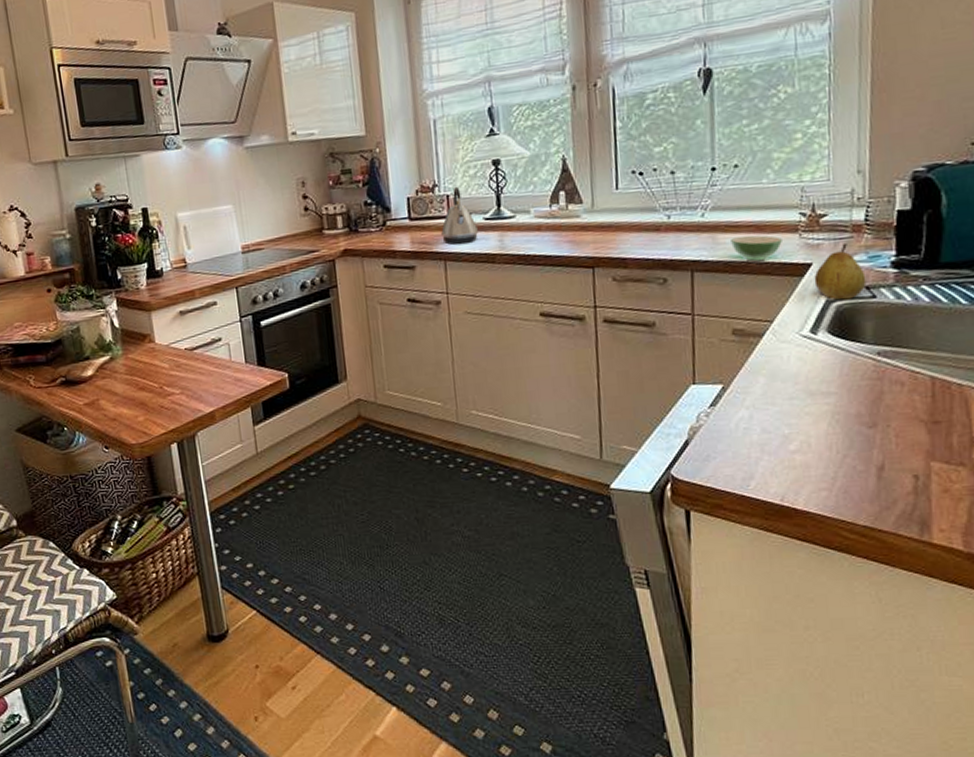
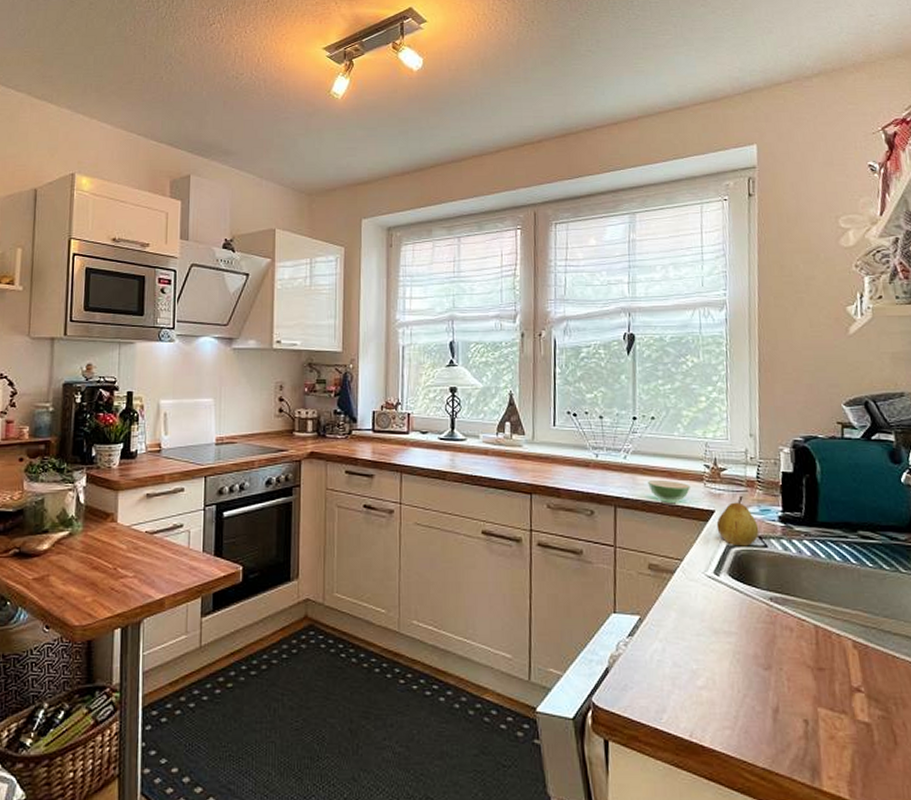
kettle: present [441,186,478,246] -> none [400,406,433,460]

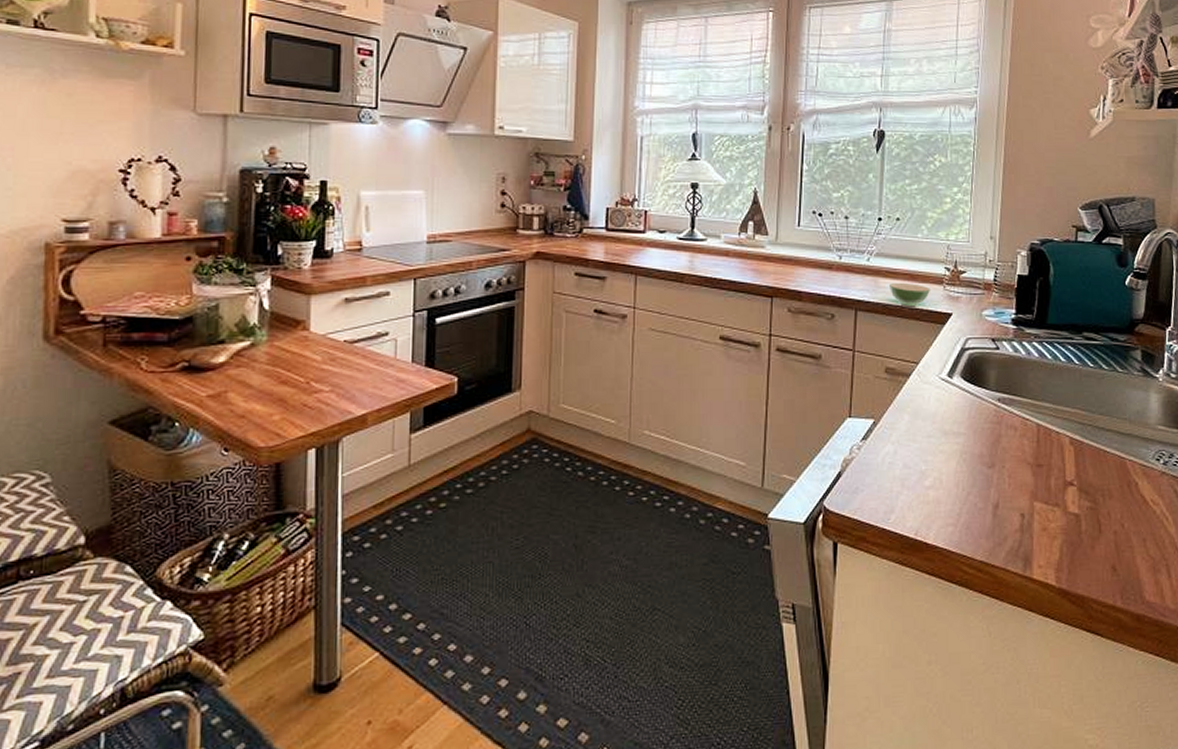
fruit: present [716,496,759,547] -> none [953,299,993,349]

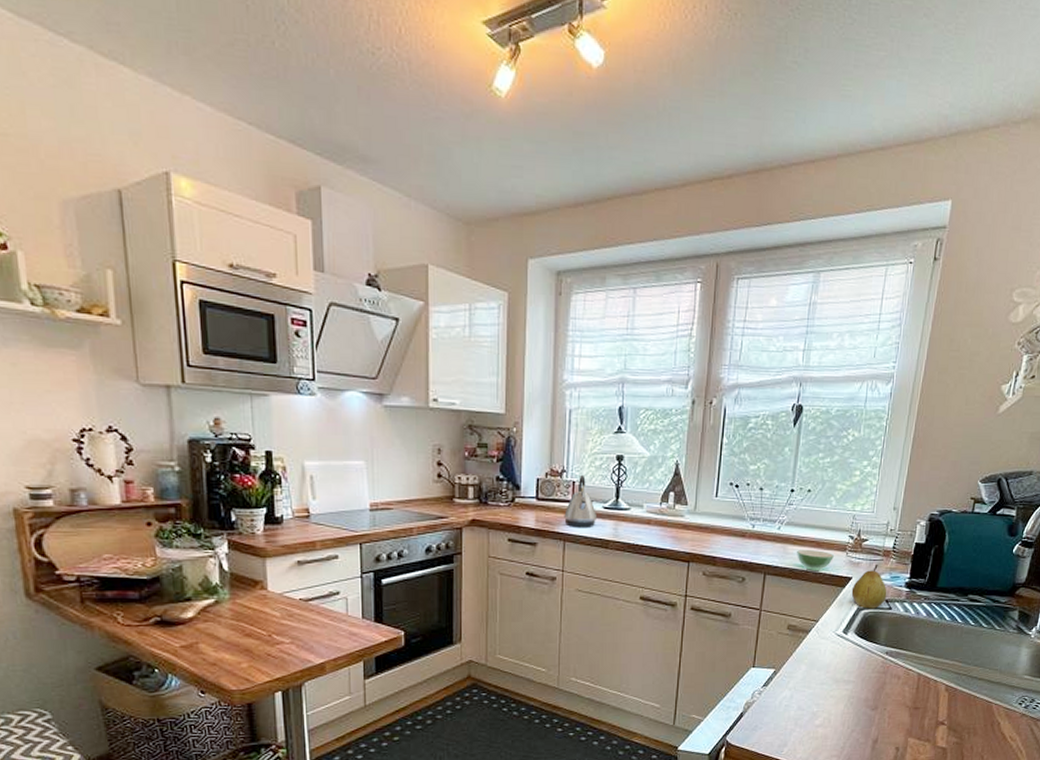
kettle: none [635,203,670,261] -> present [564,474,596,529]
fruit: none [953,299,993,349] -> present [851,565,887,609]

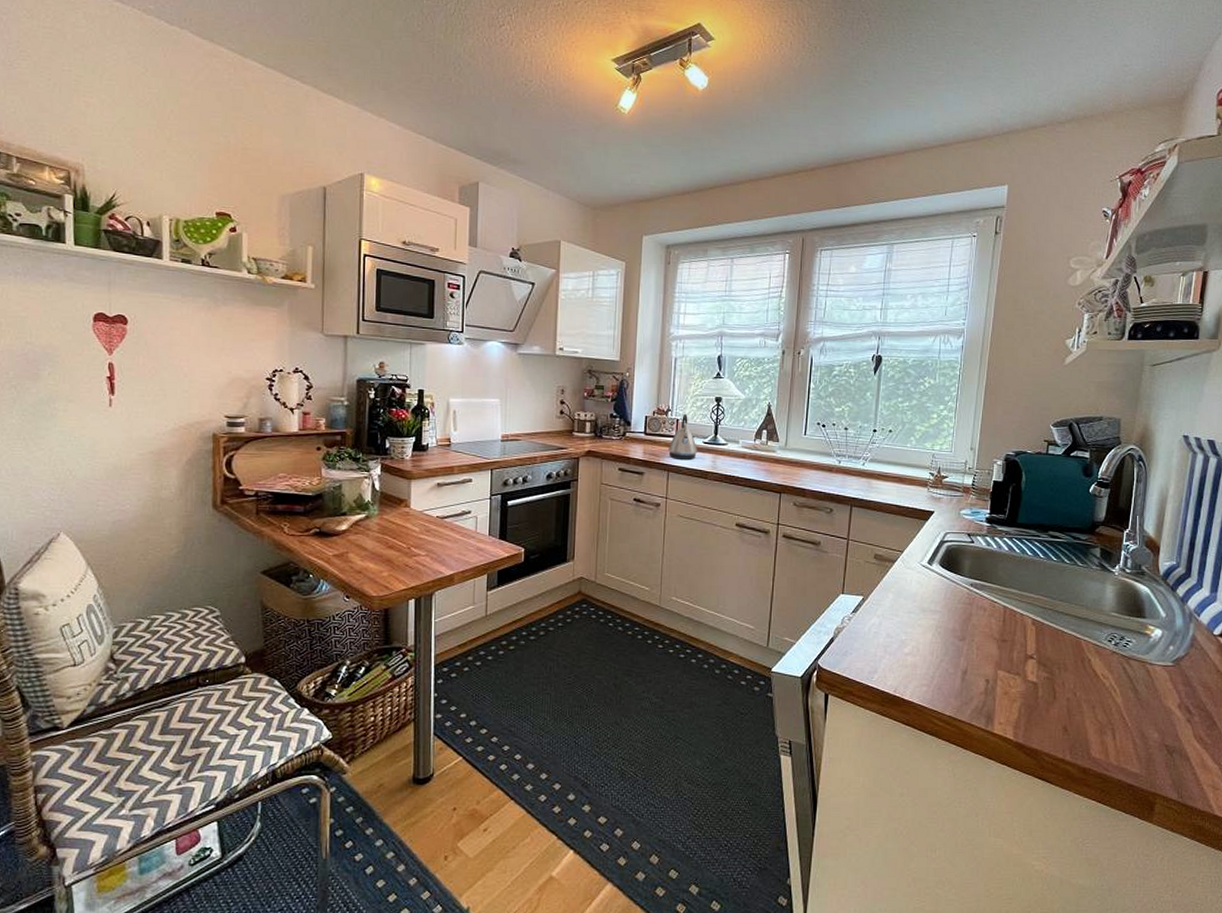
bowl: present [796,550,835,573] -> none [880,485,917,506]
fruit: present [851,565,887,609] -> none [934,500,969,542]

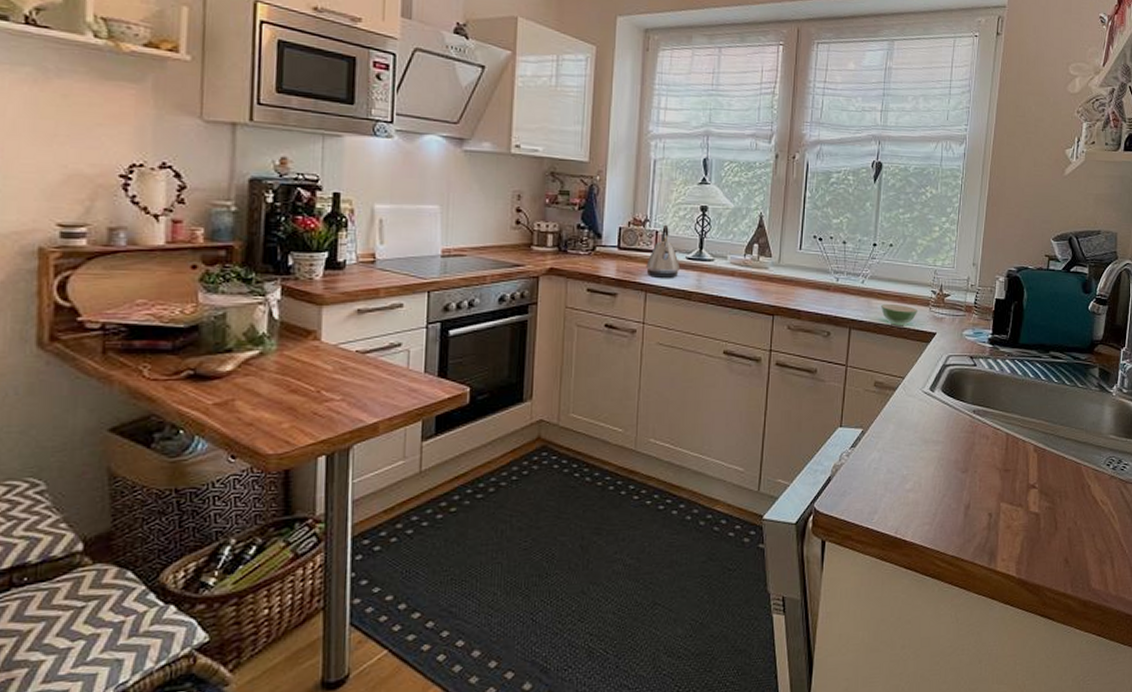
bowl: none [880,485,917,506] -> present [880,304,919,328]

